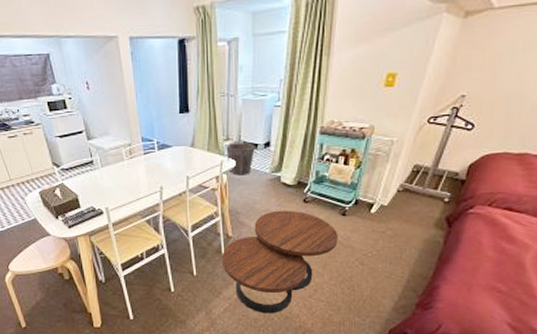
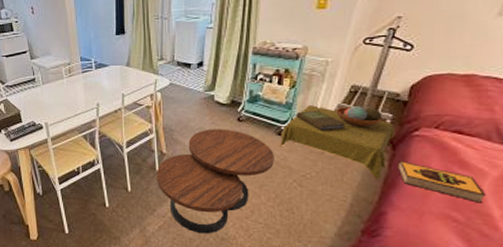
waste bin: present [226,143,255,175] -> none [160,62,188,94]
side table: none [344,185,451,256] -> present [280,105,394,179]
hardback book: none [452,237,529,275] -> present [397,160,487,203]

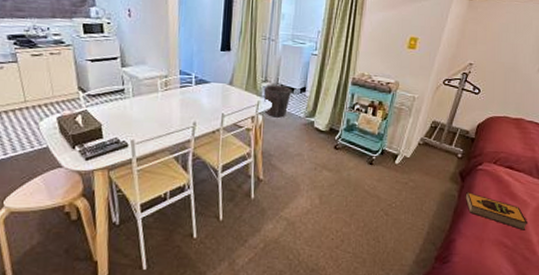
coffee table: present [156,129,274,234] -> none [250,155,365,265]
waste bin: none [160,62,188,94] -> present [263,85,291,118]
side table: present [280,105,394,179] -> none [371,137,464,209]

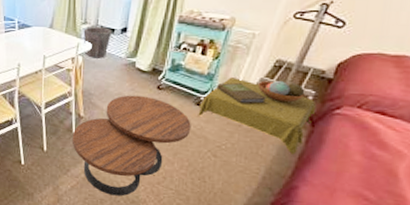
coffee table: none [250,155,365,265] -> present [72,95,191,196]
side table: none [371,137,464,209] -> present [198,77,316,154]
hardback book: present [465,191,528,230] -> none [314,137,402,184]

